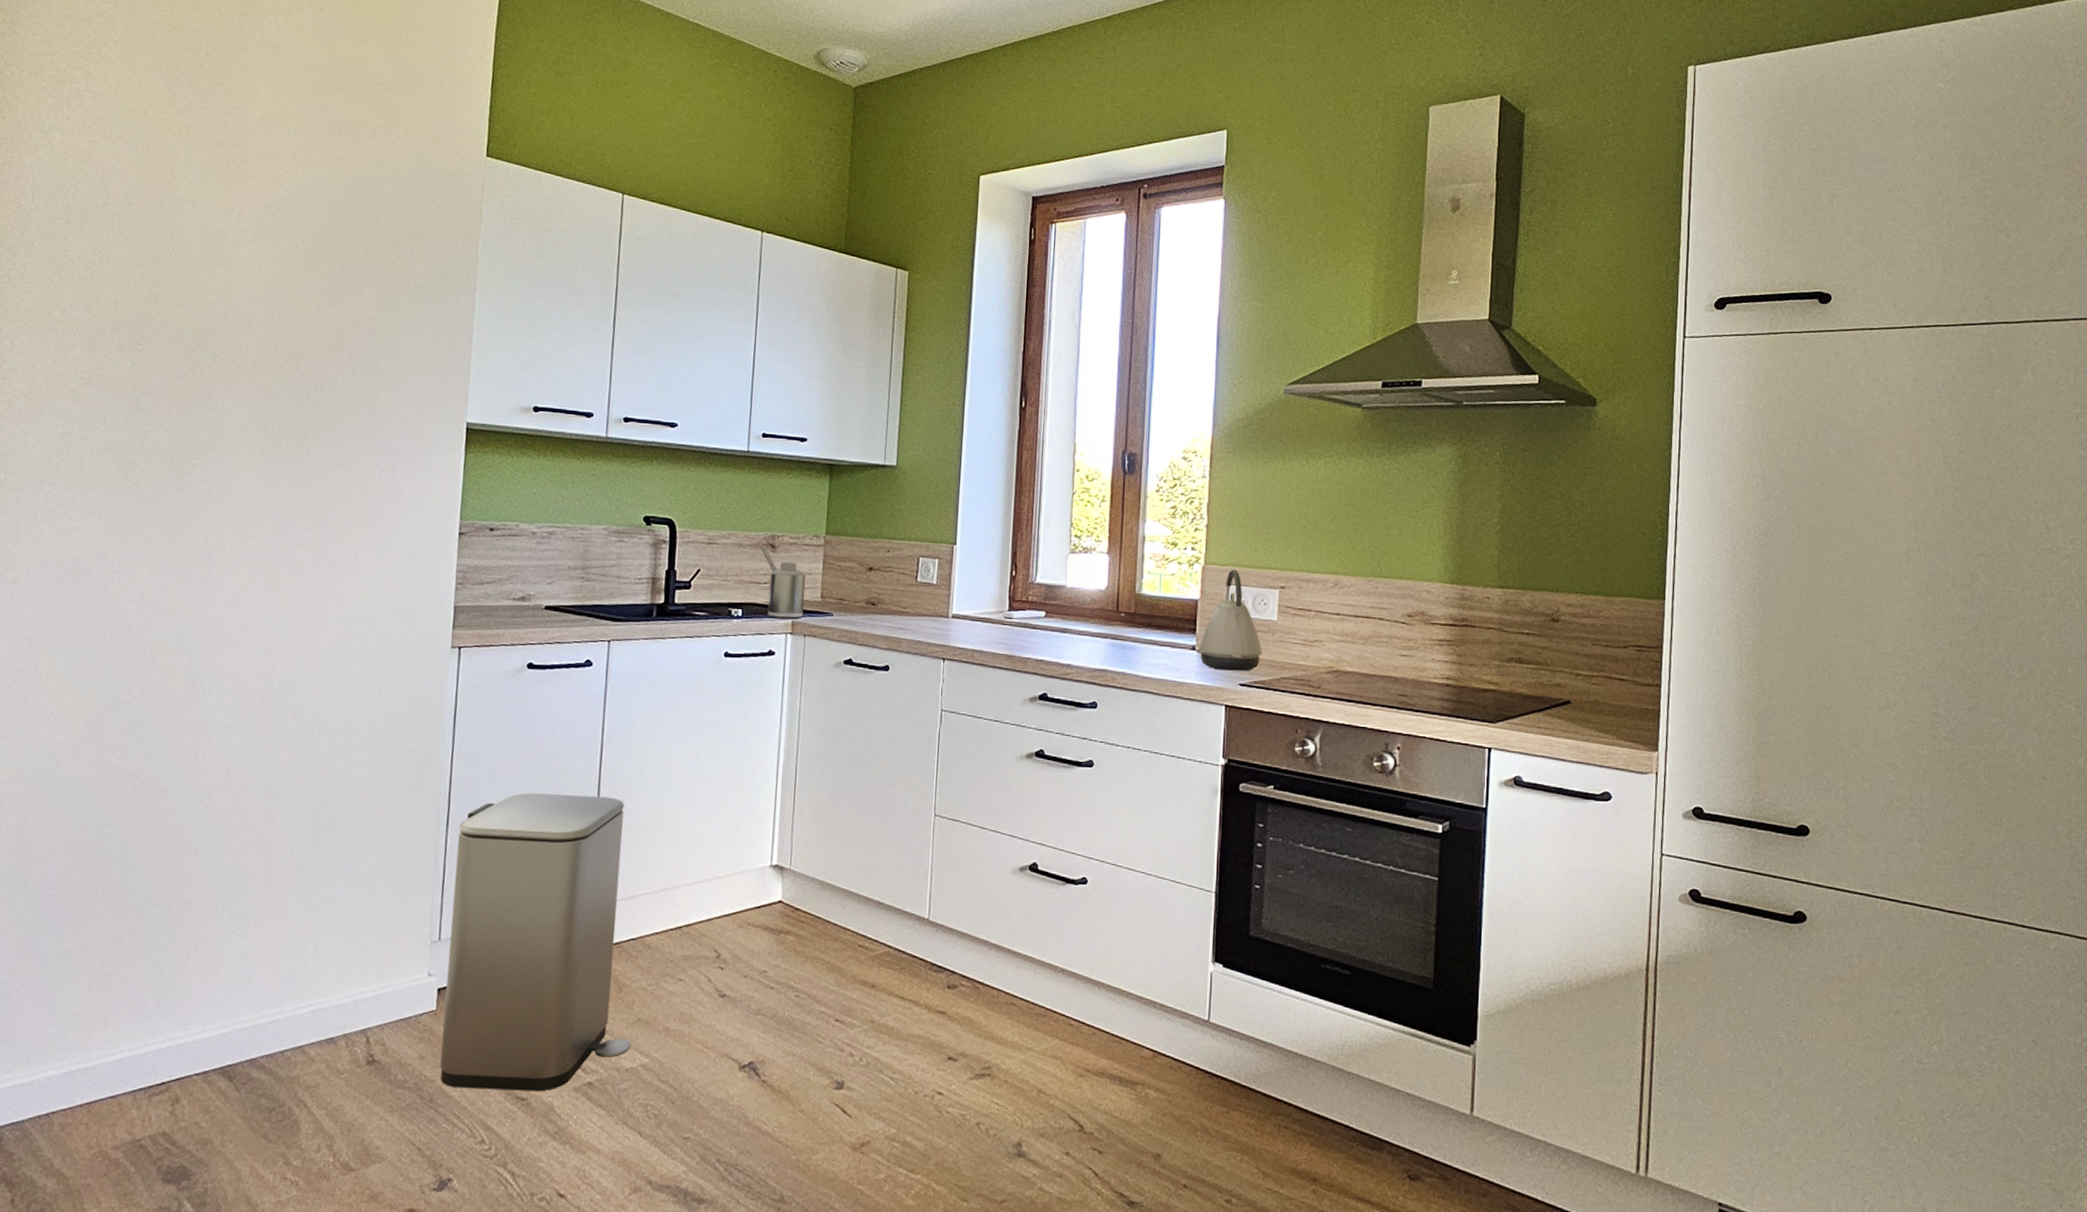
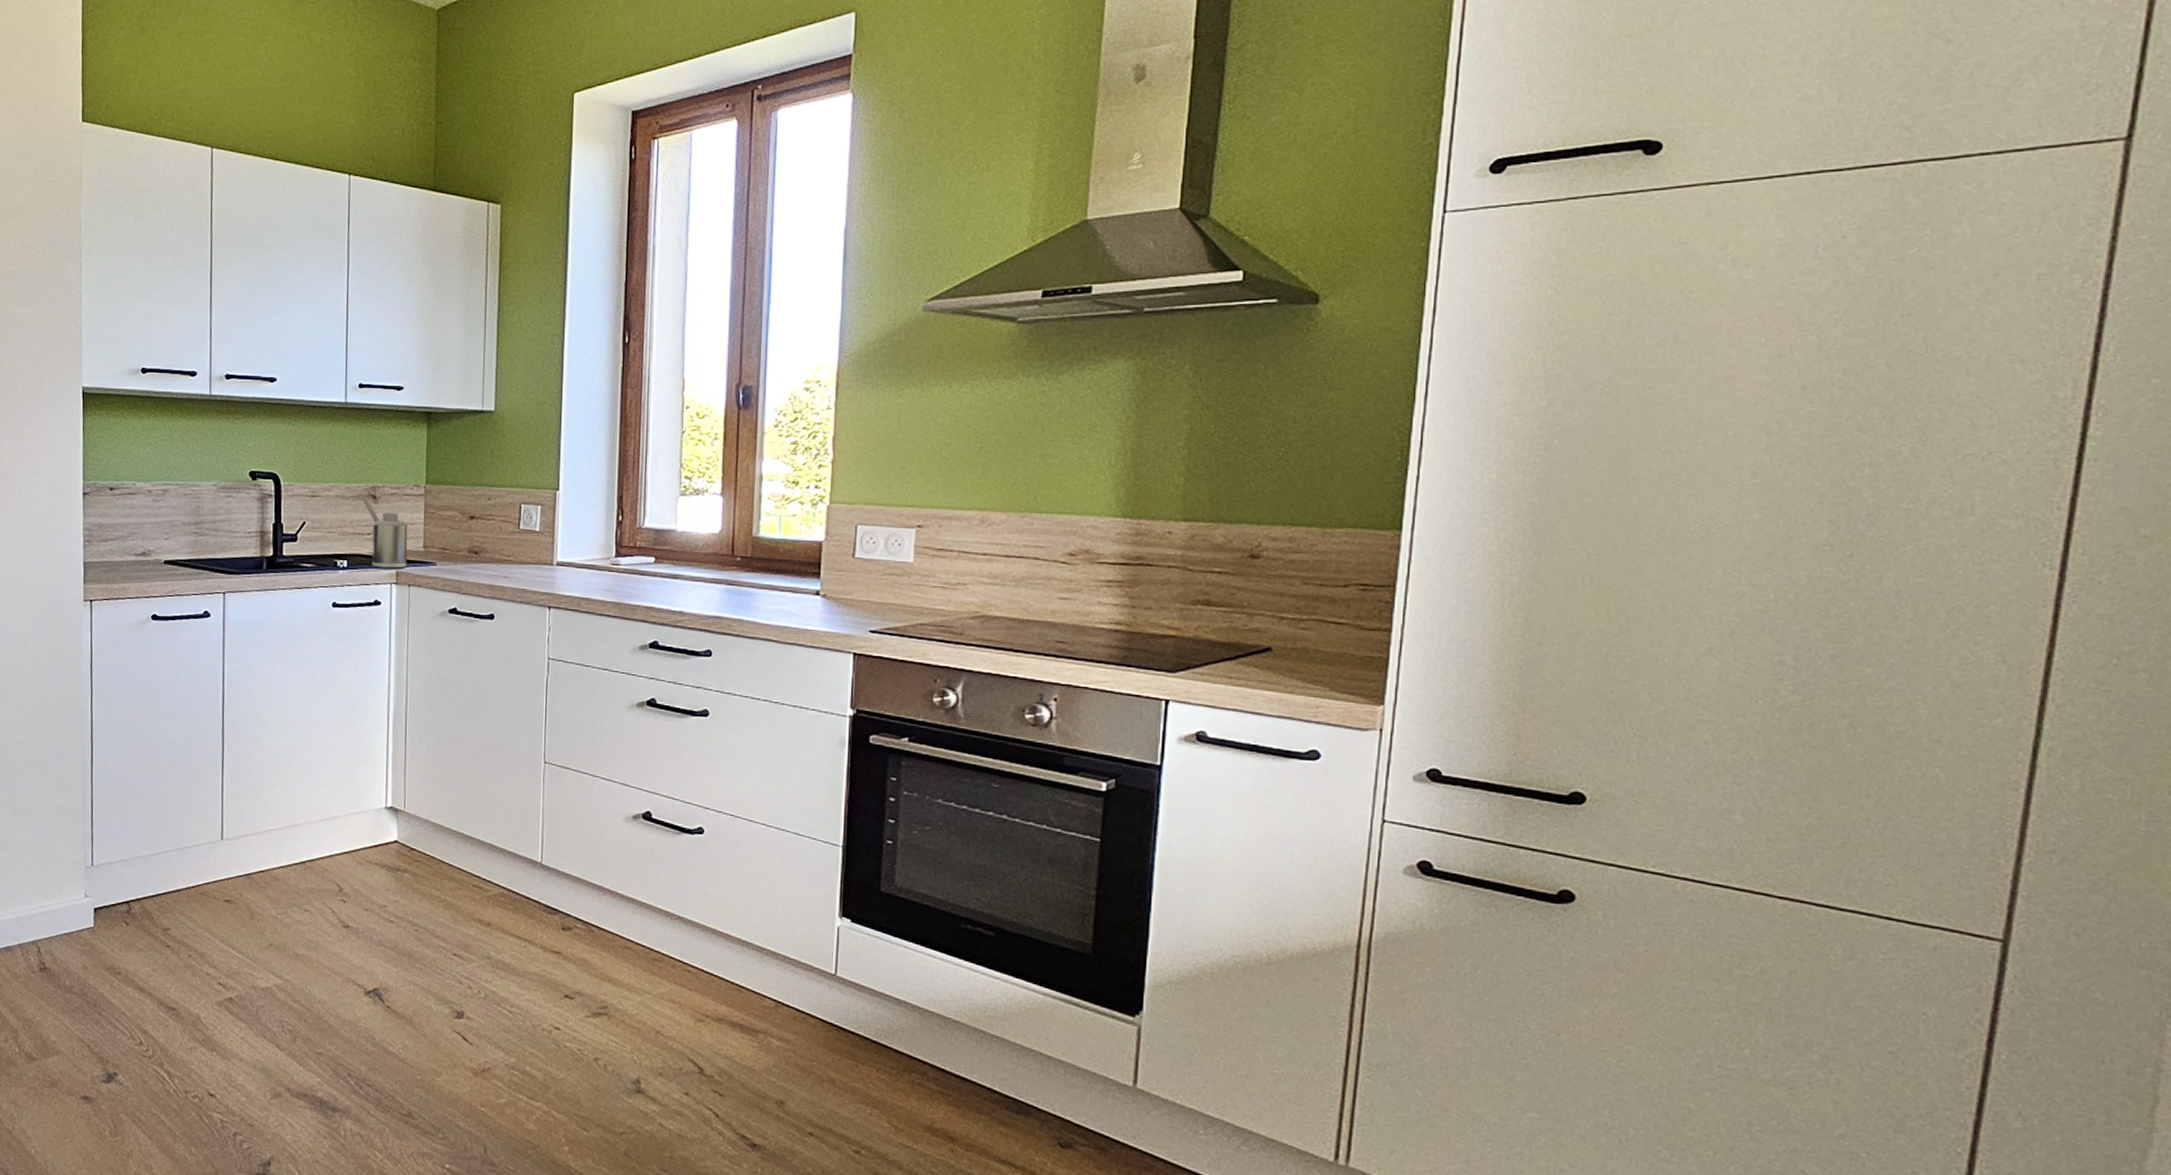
pedal bin: present [439,793,631,1092] -> none [100,735,265,1004]
kettle: present [1198,569,1262,671] -> none [823,508,896,617]

